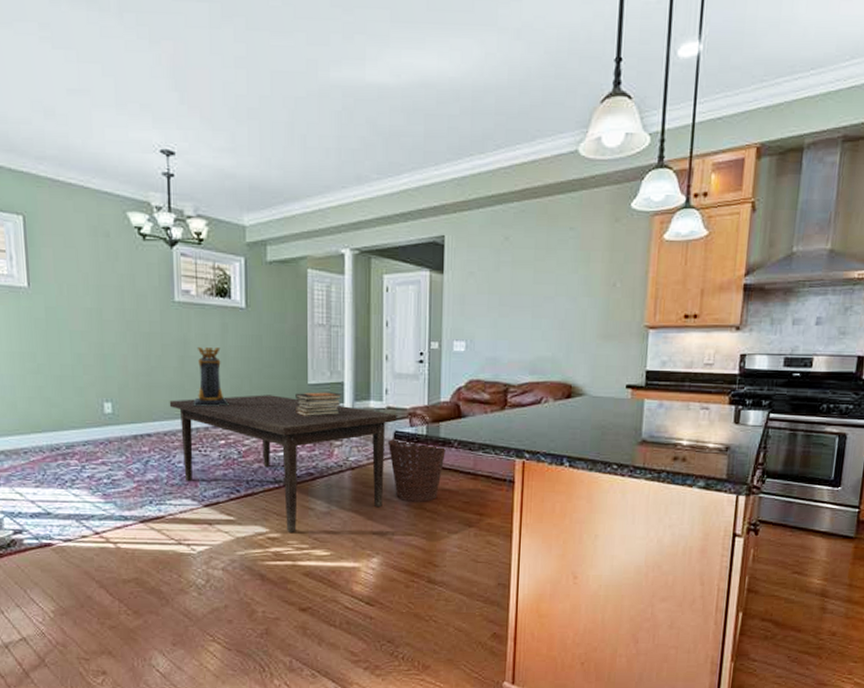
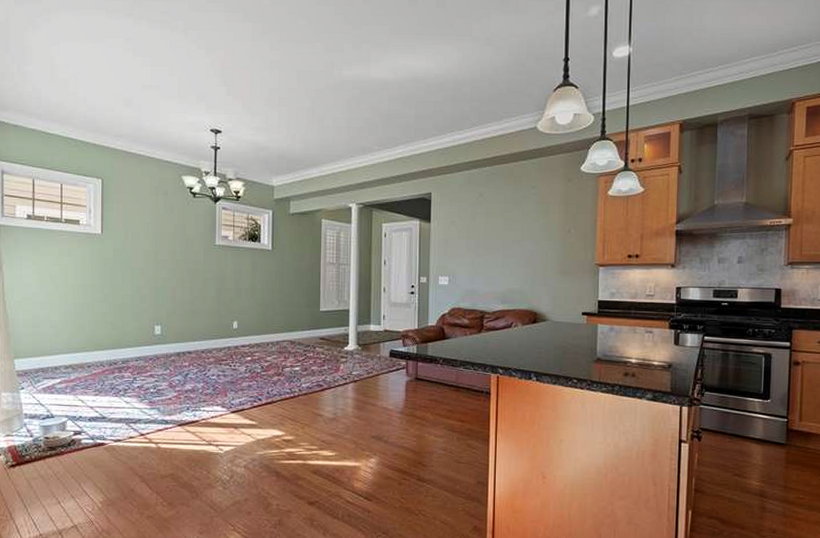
dining table: present [169,395,397,532] -> none [207,320,393,435]
pedestal: present [193,347,229,407] -> none [226,281,255,330]
book stack: present [295,392,341,416] -> none [309,317,347,338]
basket: present [389,438,447,502] -> none [385,356,434,410]

